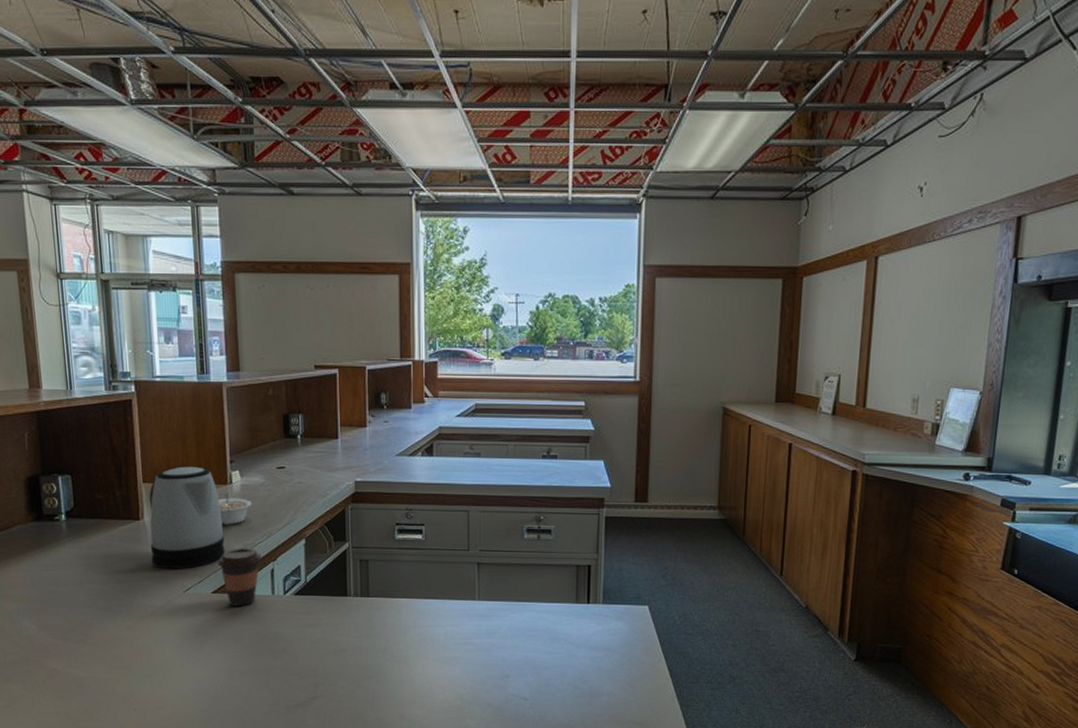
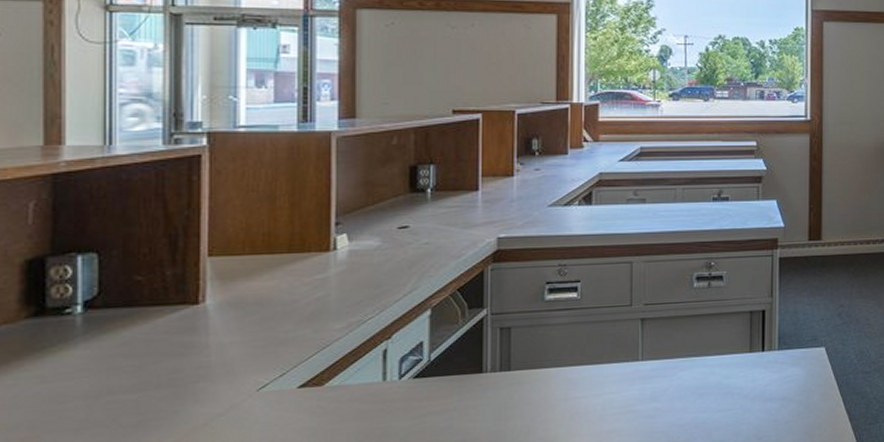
kettle: present [149,466,225,569] -> none [211,232,321,364]
coffee cup: present [217,547,262,606] -> none [308,326,372,401]
legume: present [218,493,252,525] -> none [316,261,362,301]

